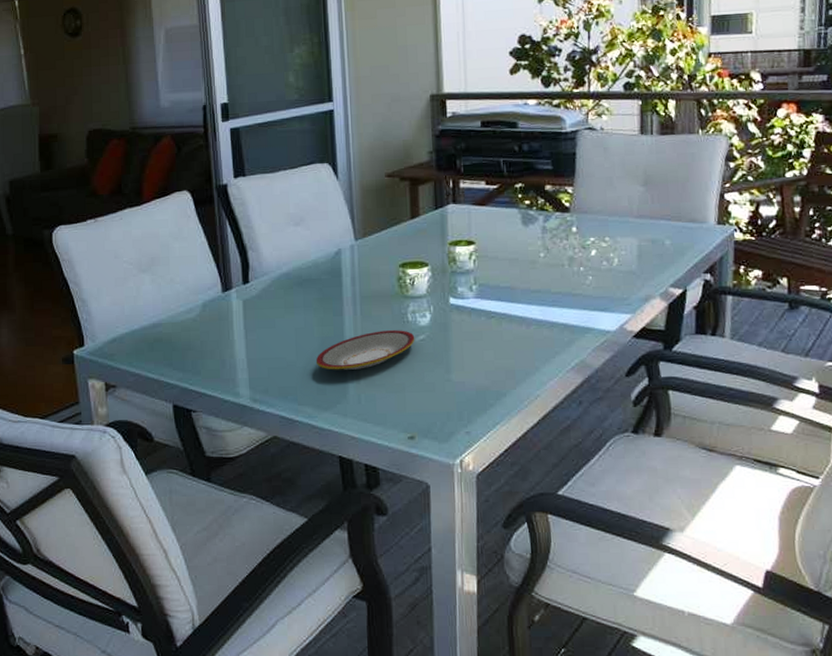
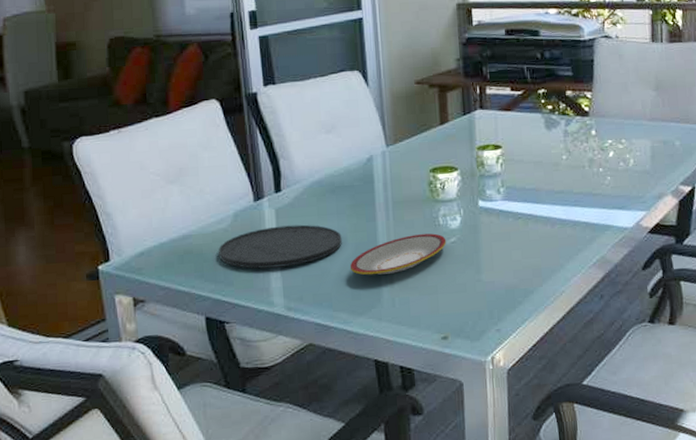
plate: none [187,316,308,359] -> present [218,224,342,269]

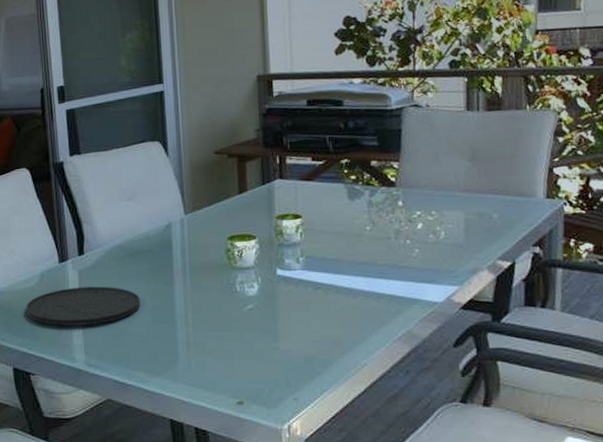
plate: present [350,233,447,275] -> none [147,300,243,337]

